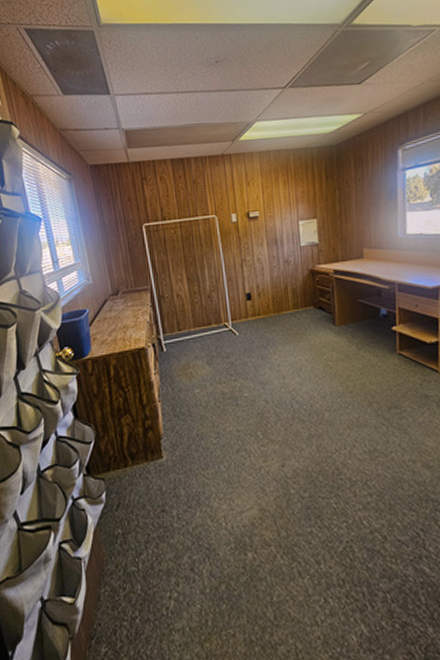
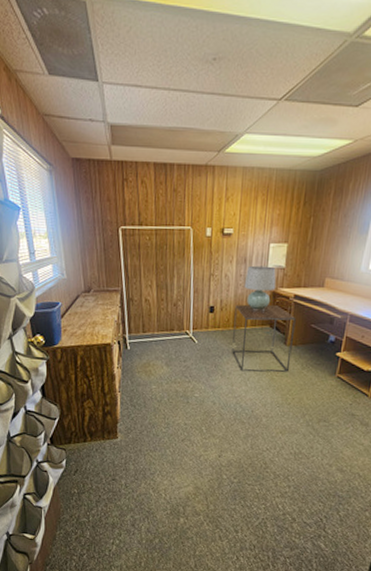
side table: none [273,283,344,361] -> present [232,304,296,373]
lamp: none [278,244,313,295] -> present [244,265,276,313]

